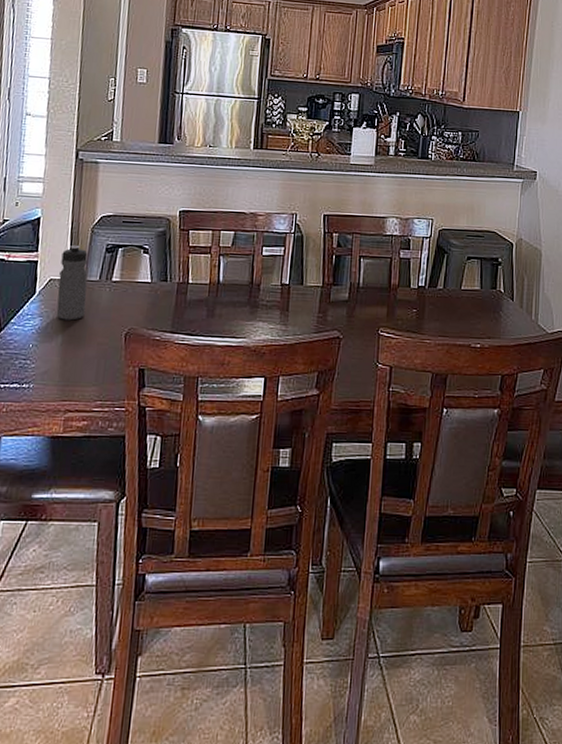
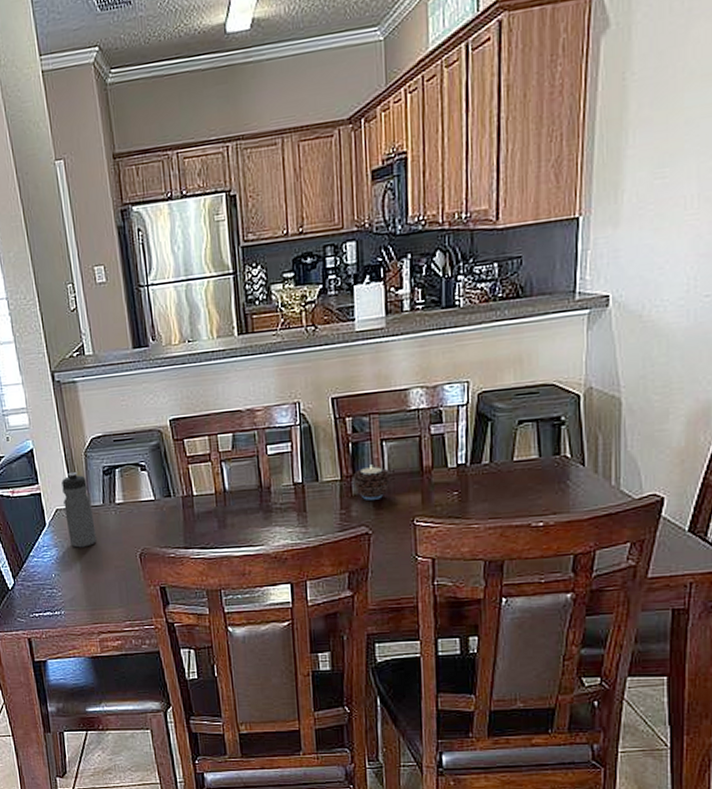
candle: none [332,276,365,308] -> present [353,464,391,500]

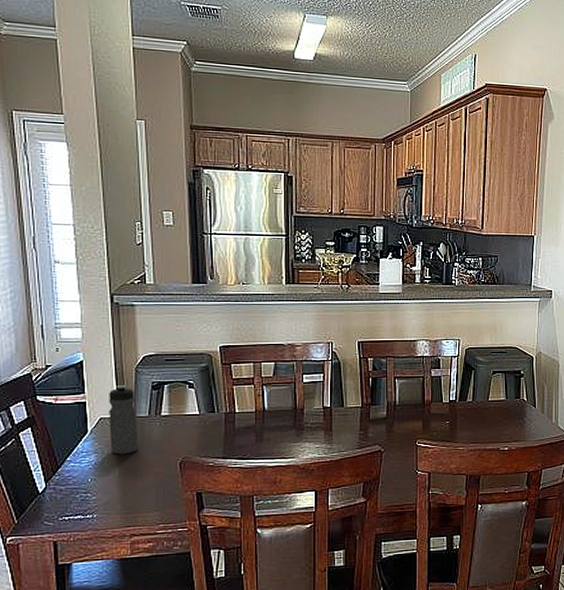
candle: present [353,464,391,500] -> none [371,396,401,424]

